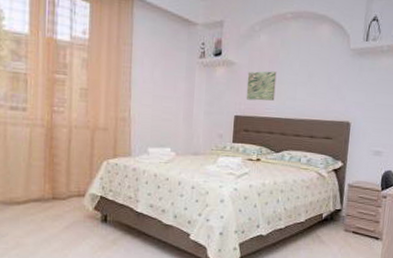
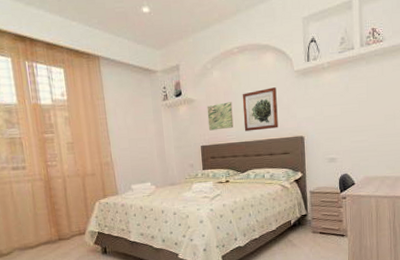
wall art: none [286,63,328,109] -> present [242,87,278,131]

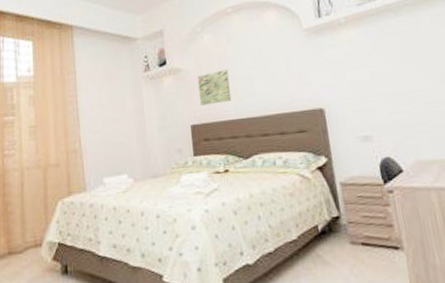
wall art: present [242,87,278,131] -> none [240,49,289,105]

